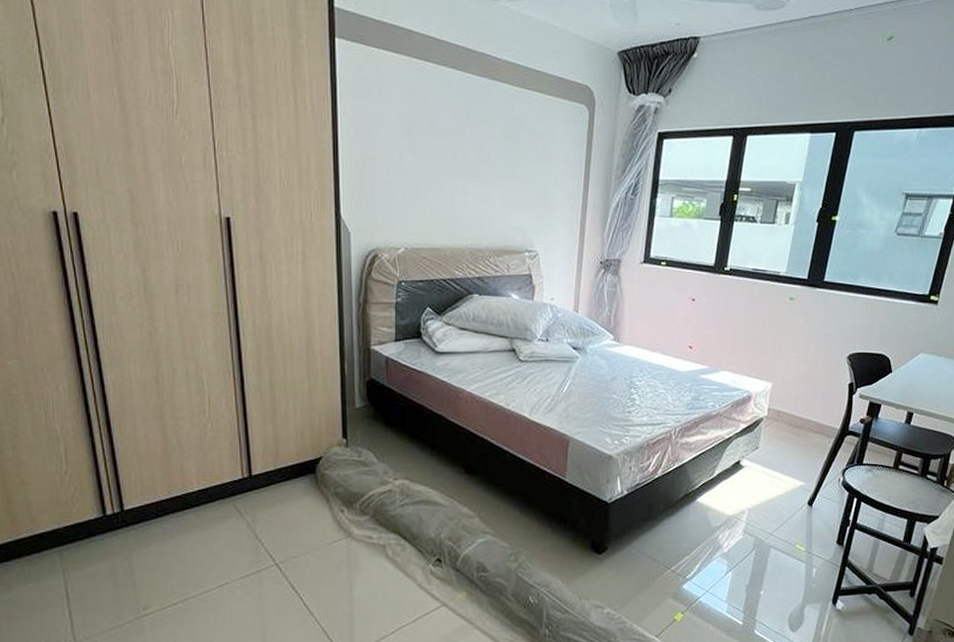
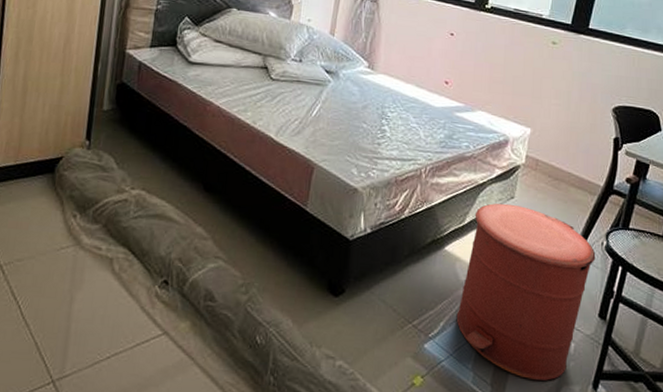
trash can: none [710,454,834,603] -> present [456,203,596,381]

